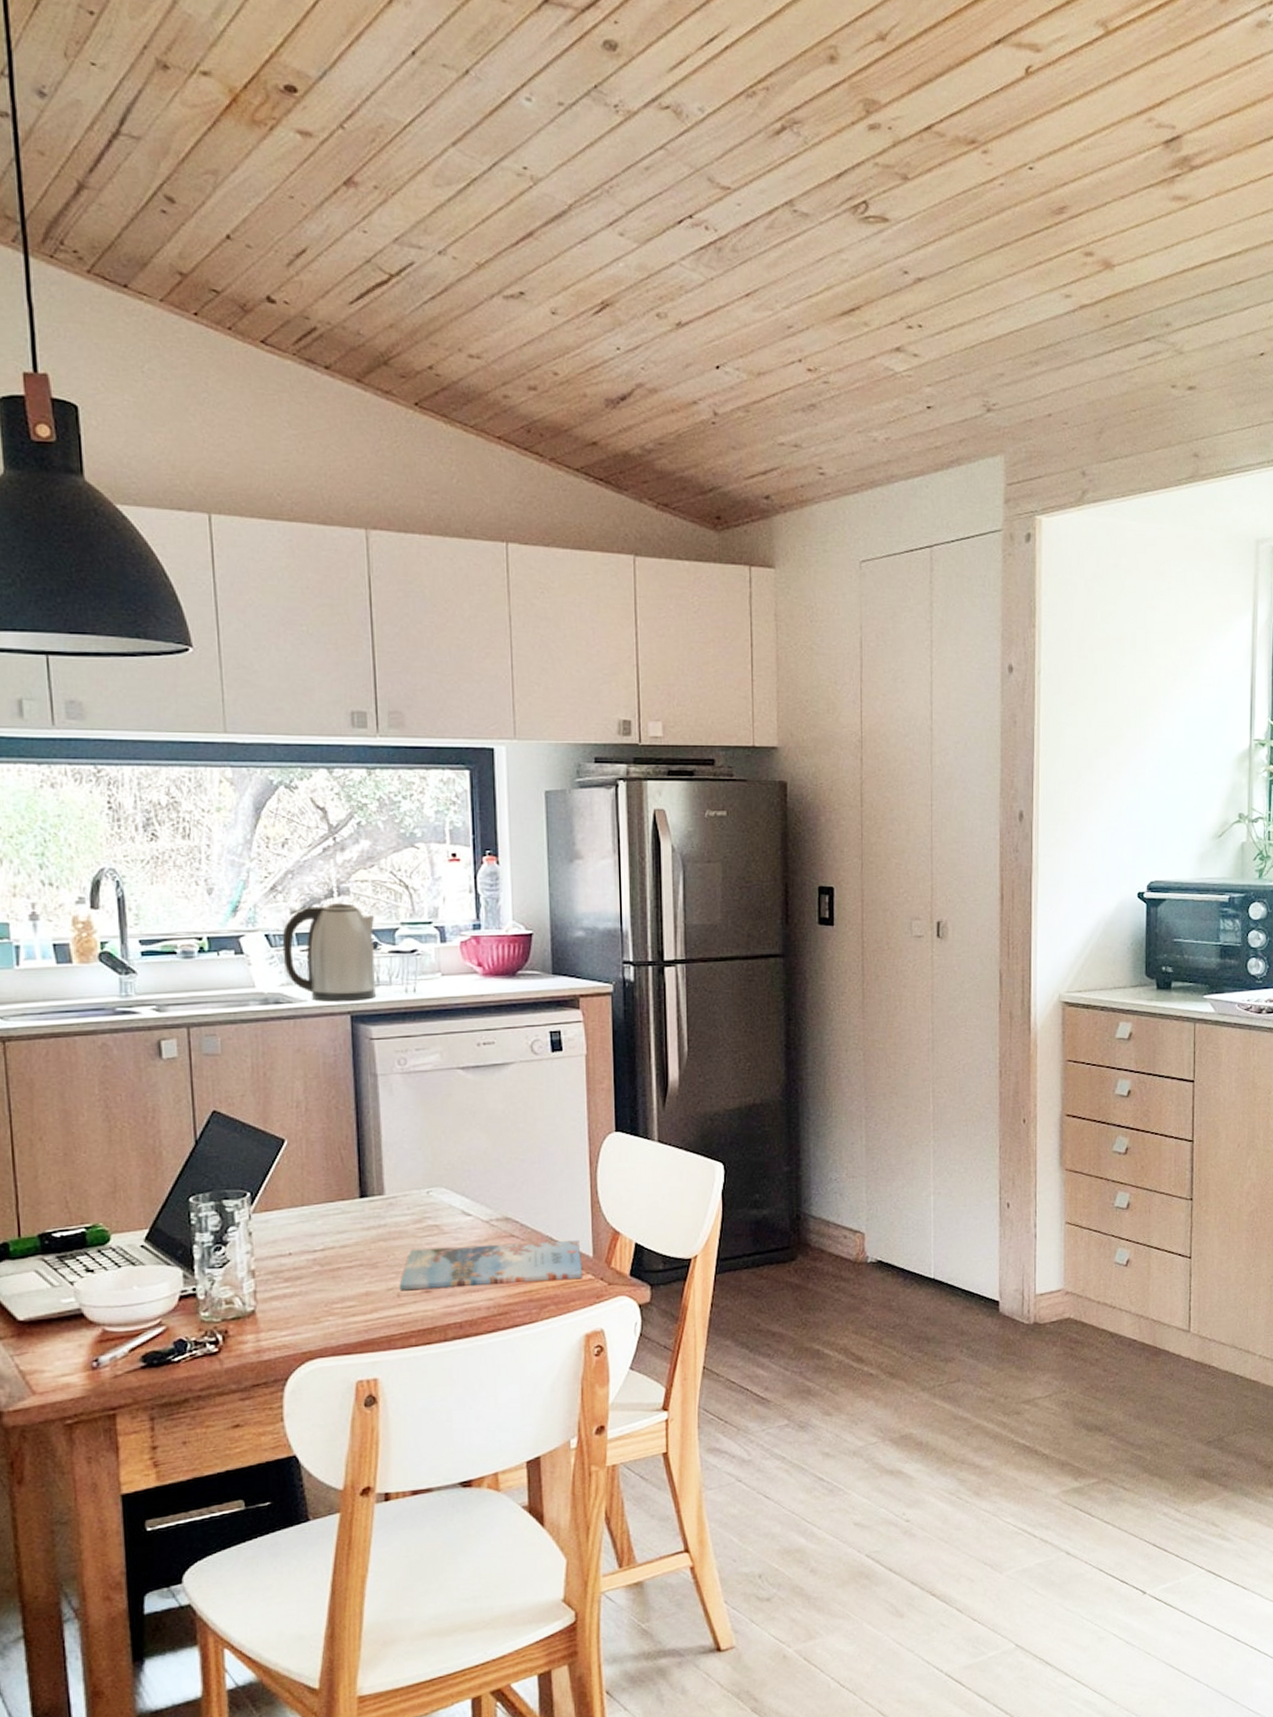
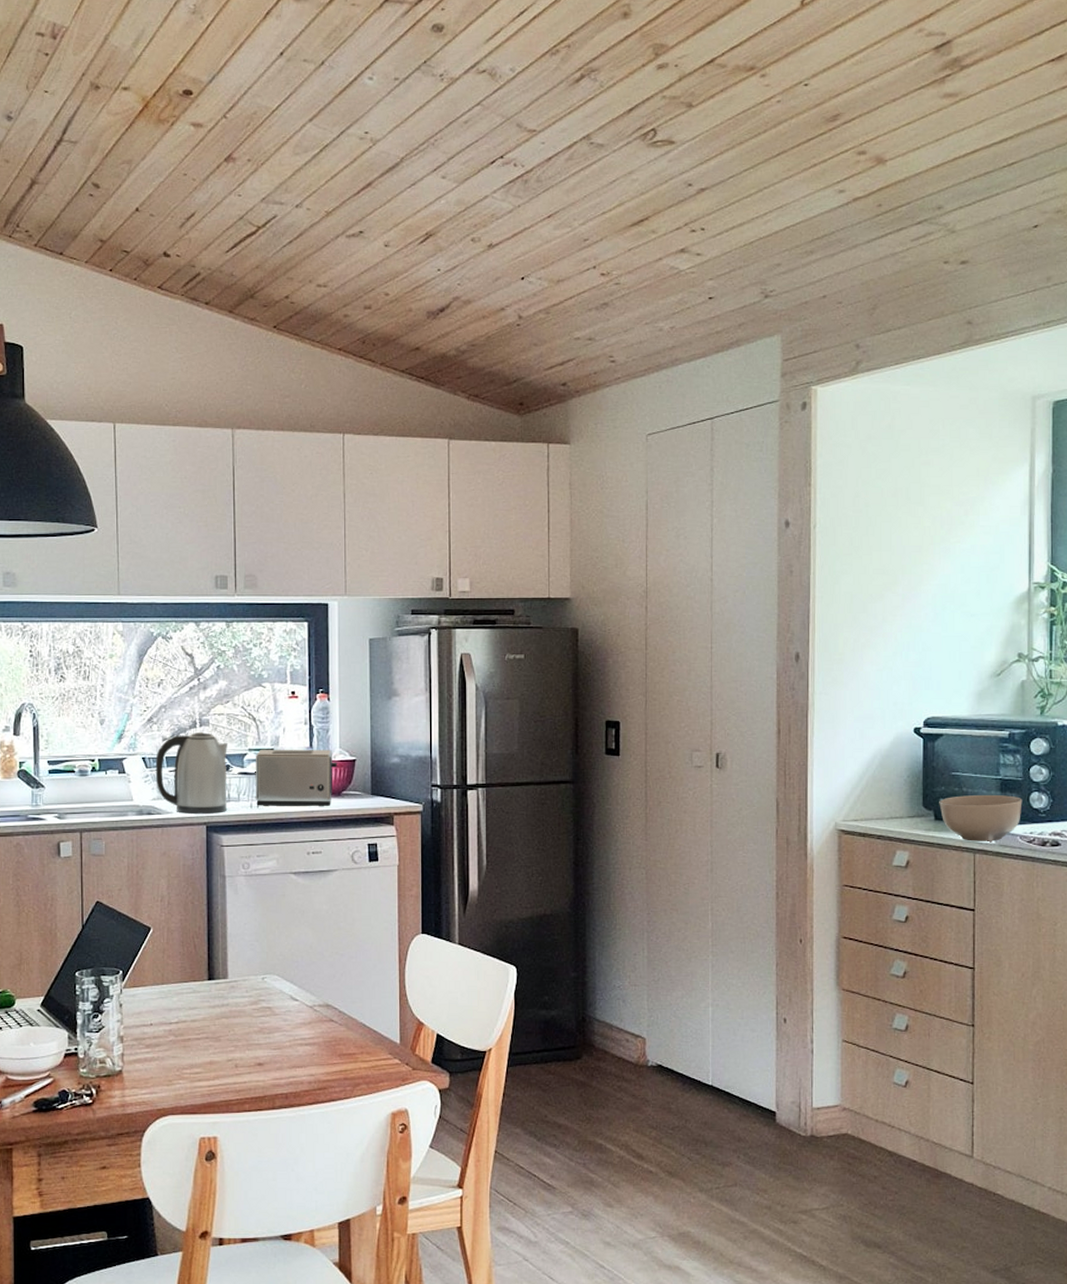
magazine: present [399,1239,582,1290] -> none [237,1027,390,1063]
toaster: none [409,922,510,991] -> present [255,749,337,807]
bowl: none [1161,961,1241,1011] -> present [939,794,1023,841]

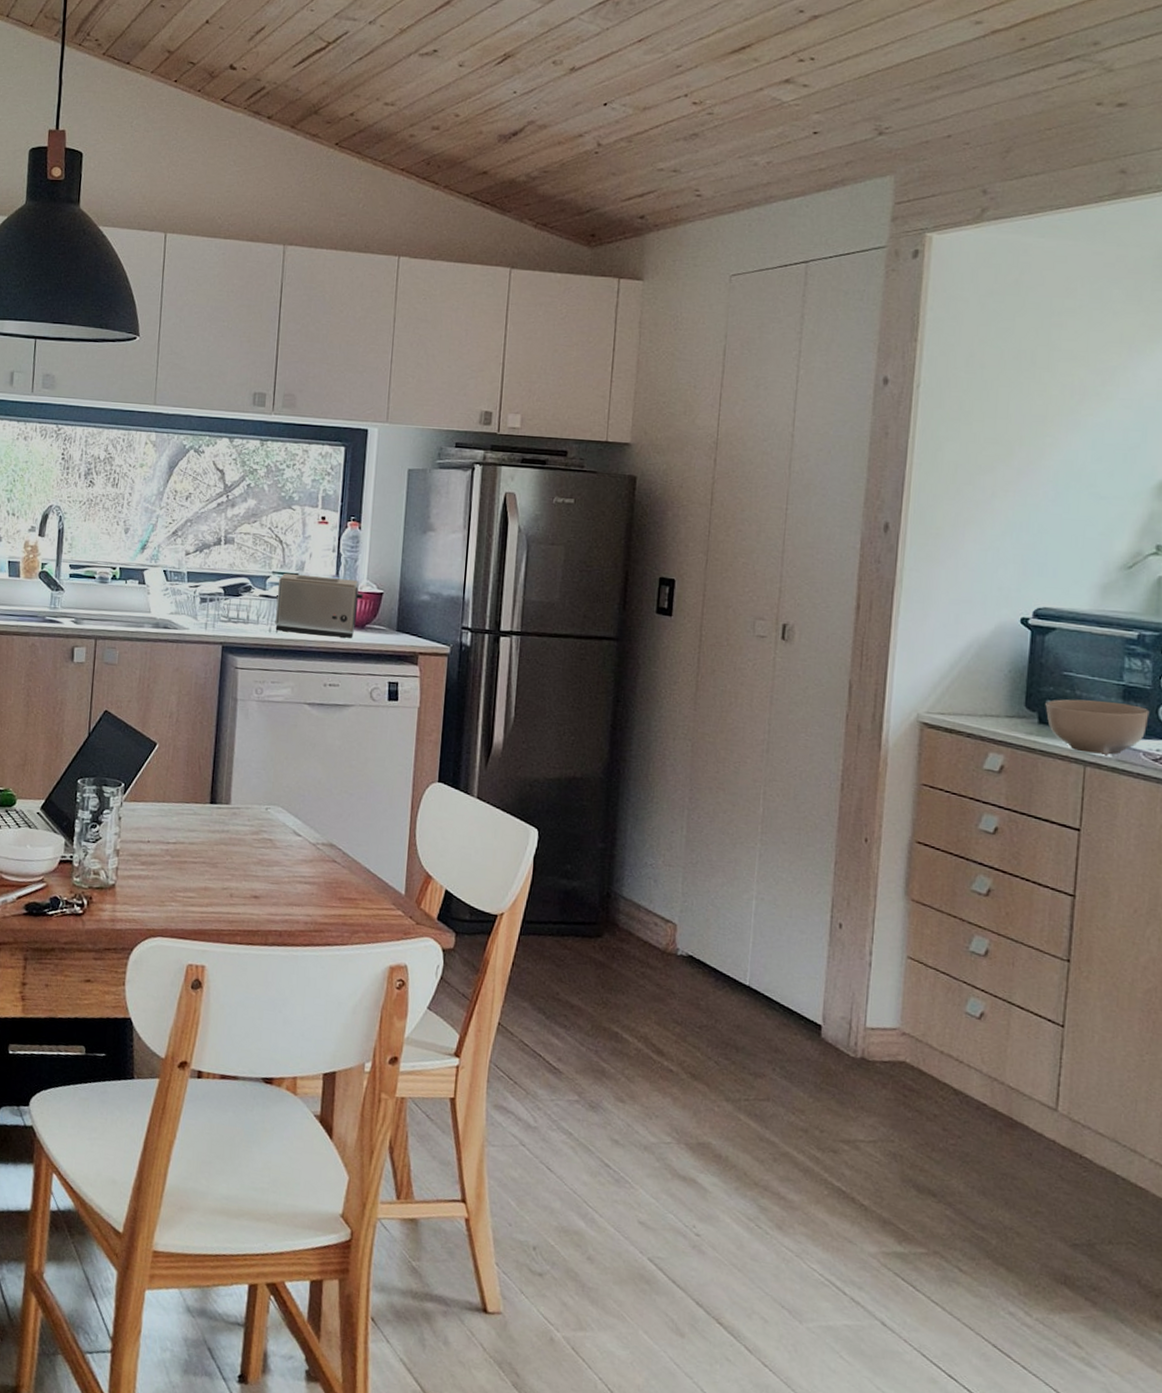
kettle: present [155,731,229,815] -> none [175,549,252,635]

